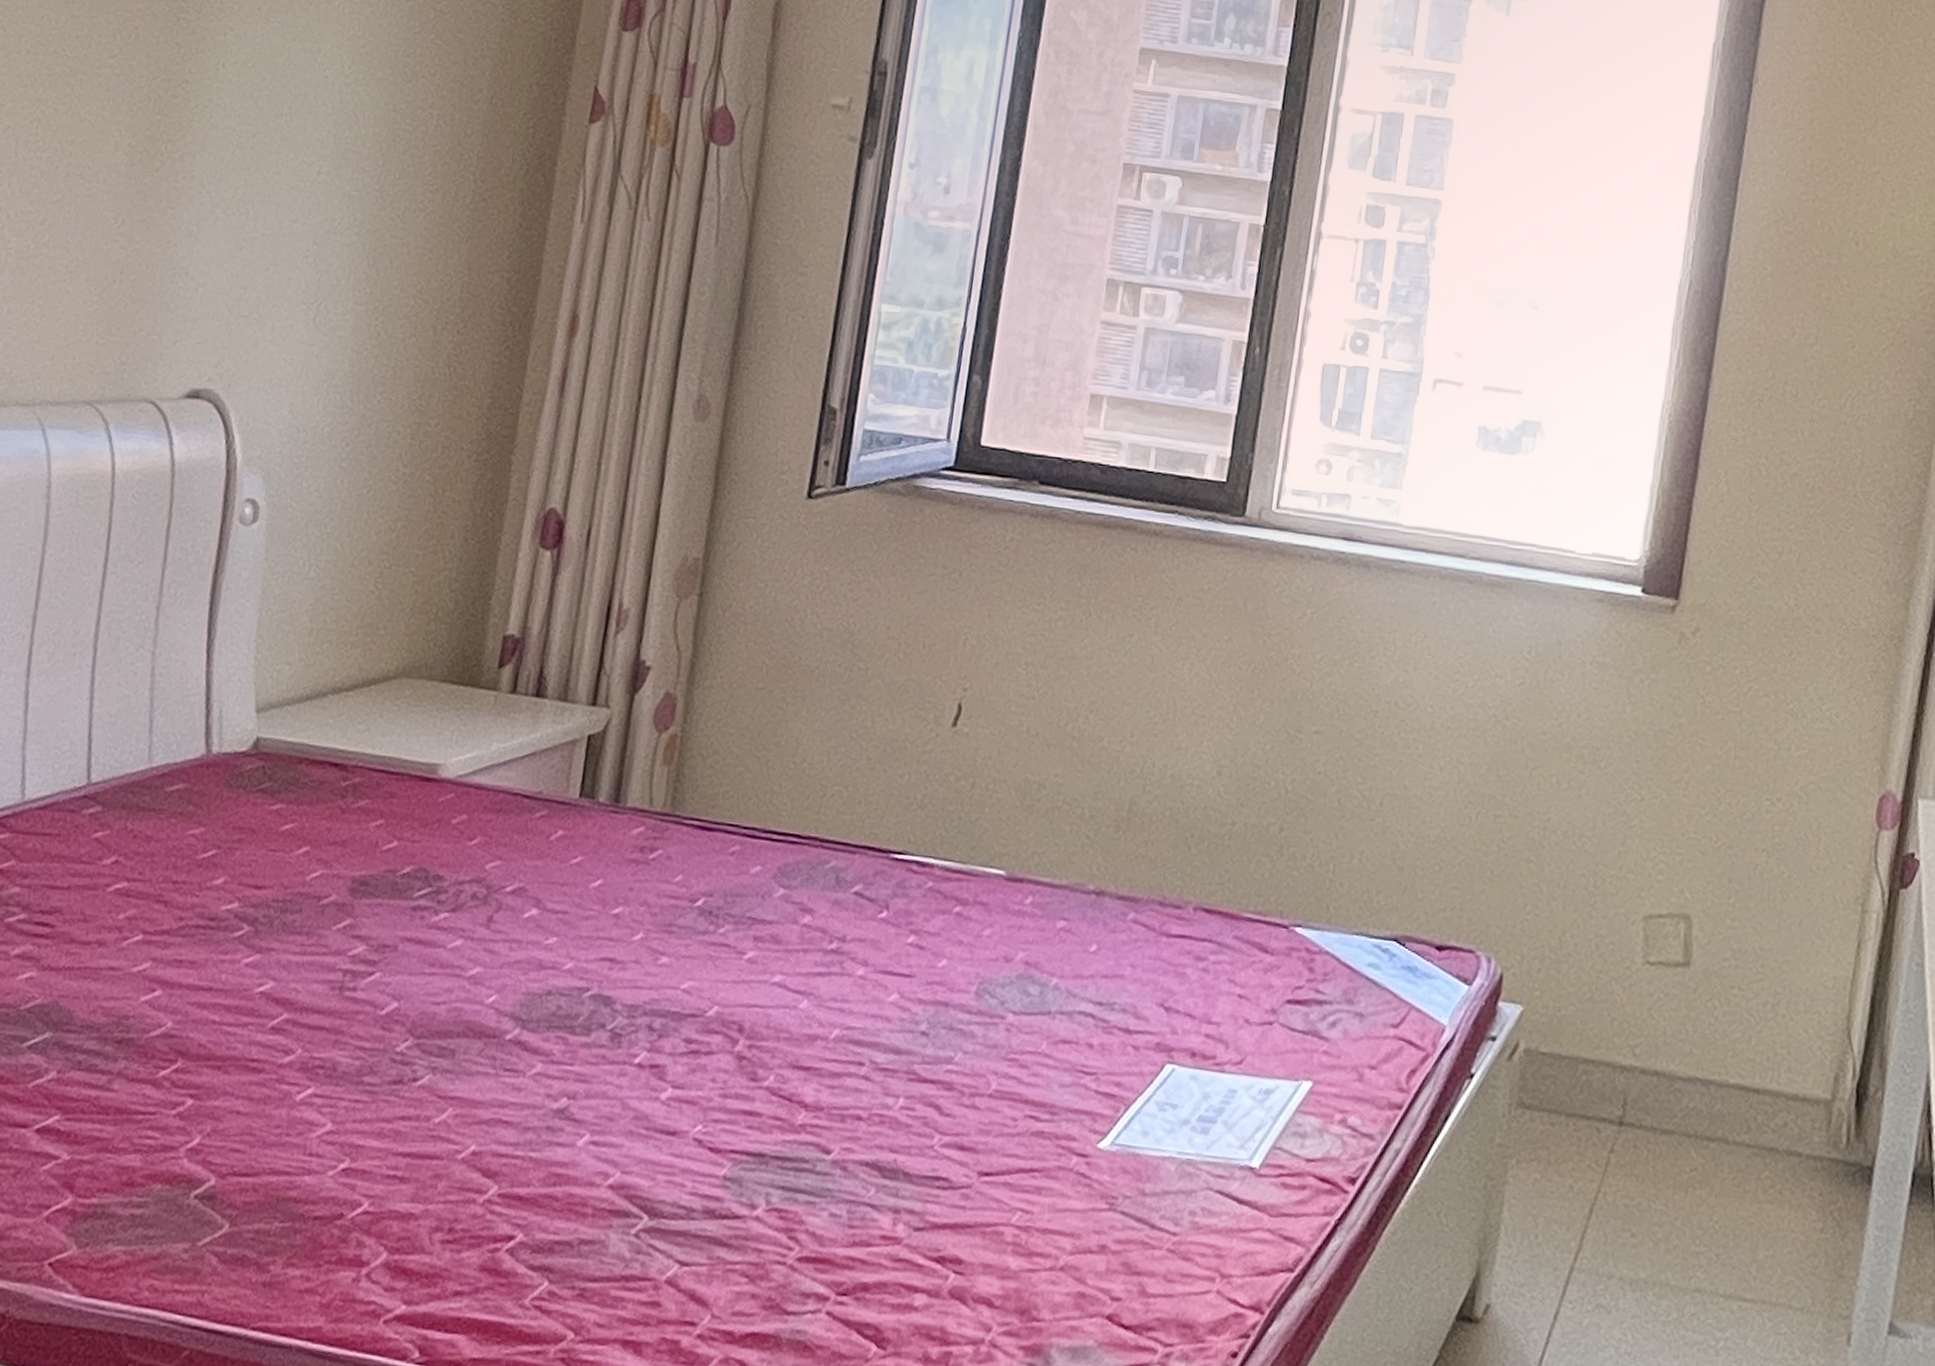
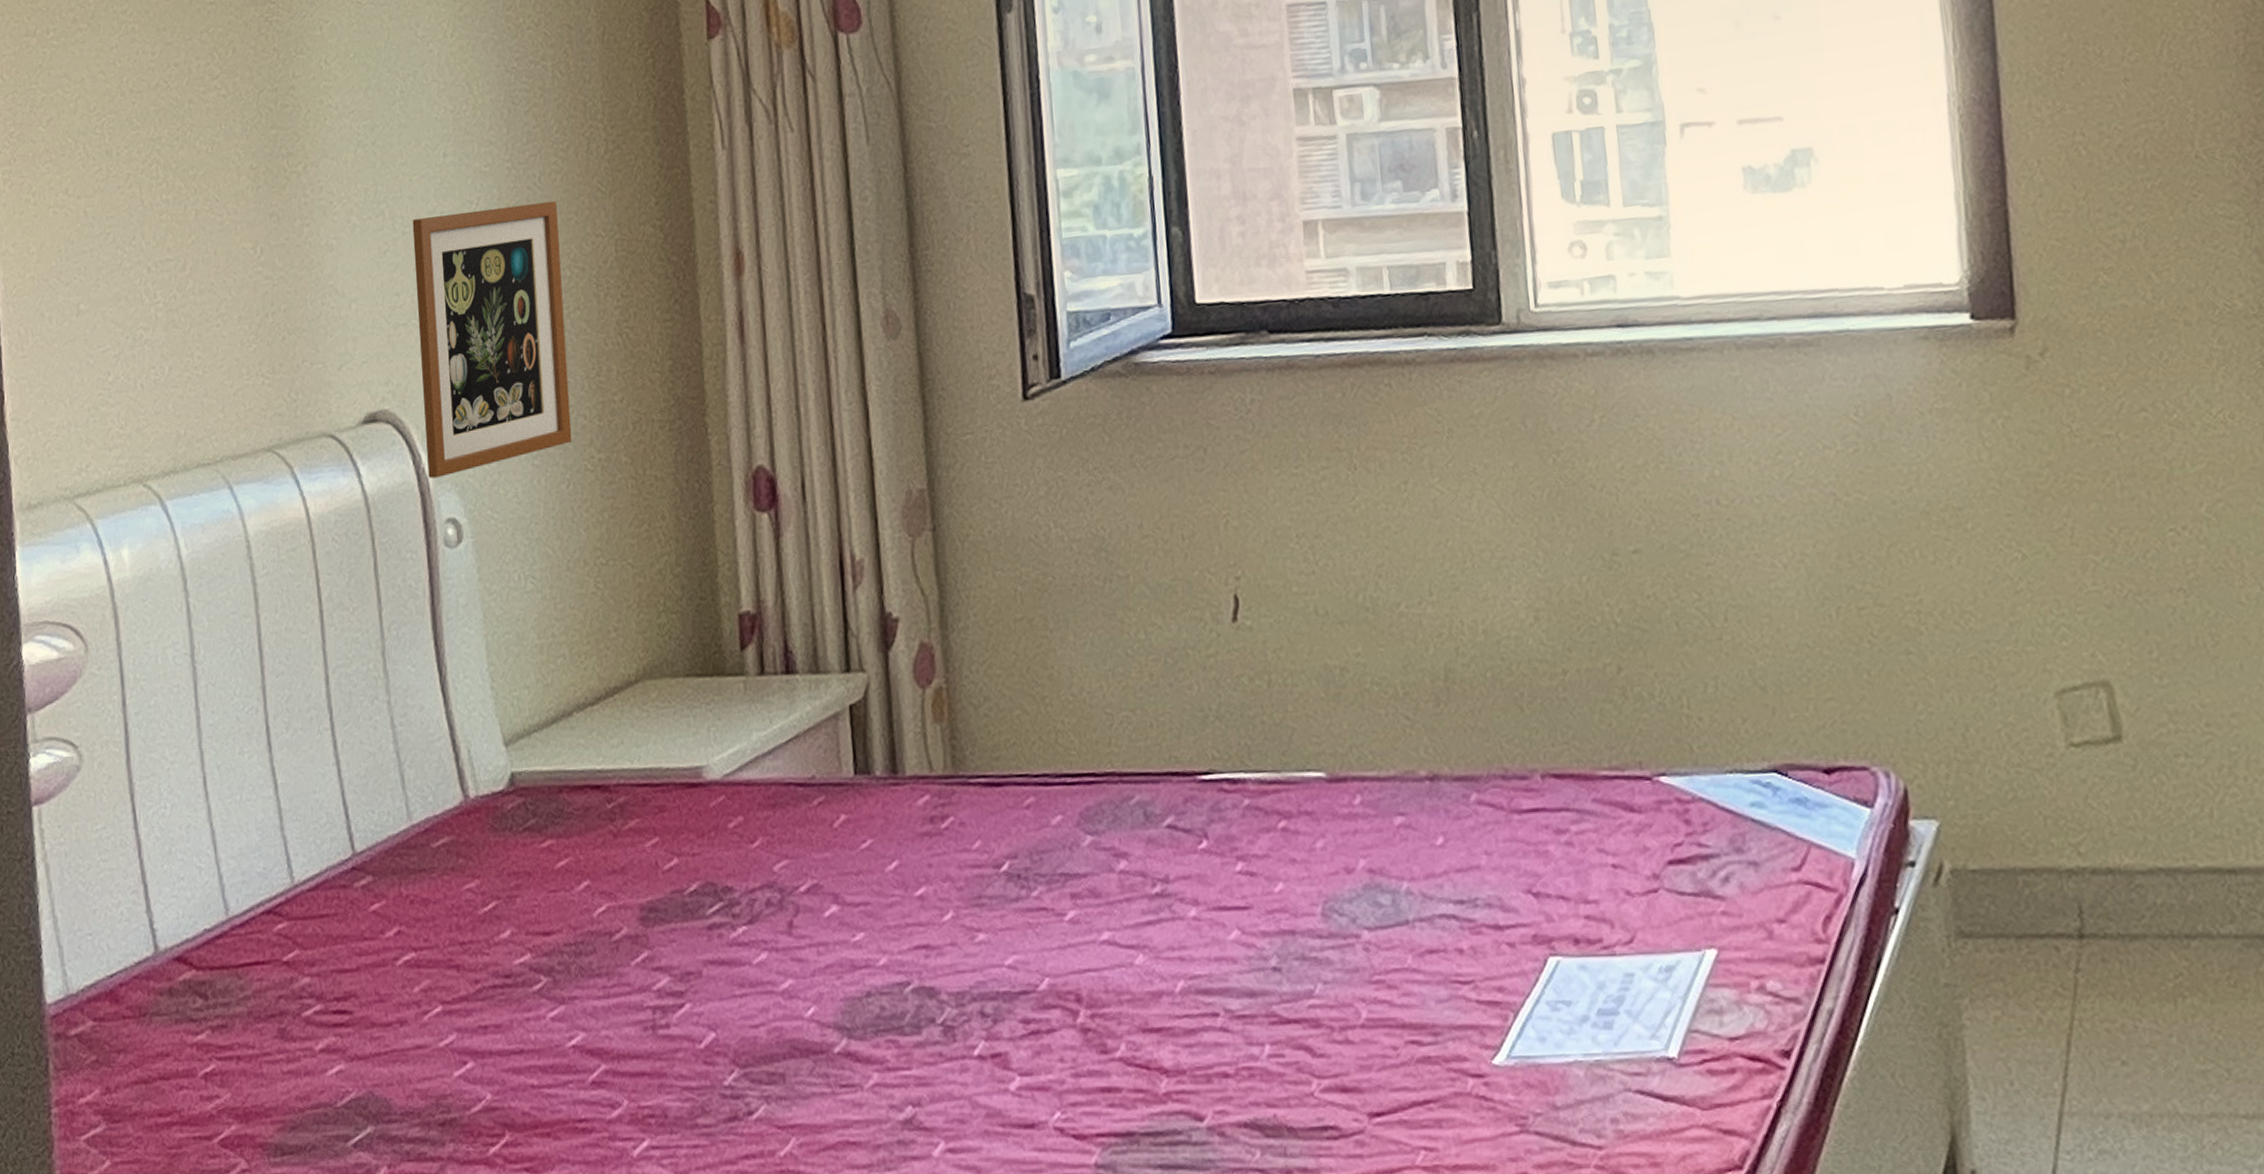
picture frame: none [237,224,415,460] -> present [412,200,572,479]

